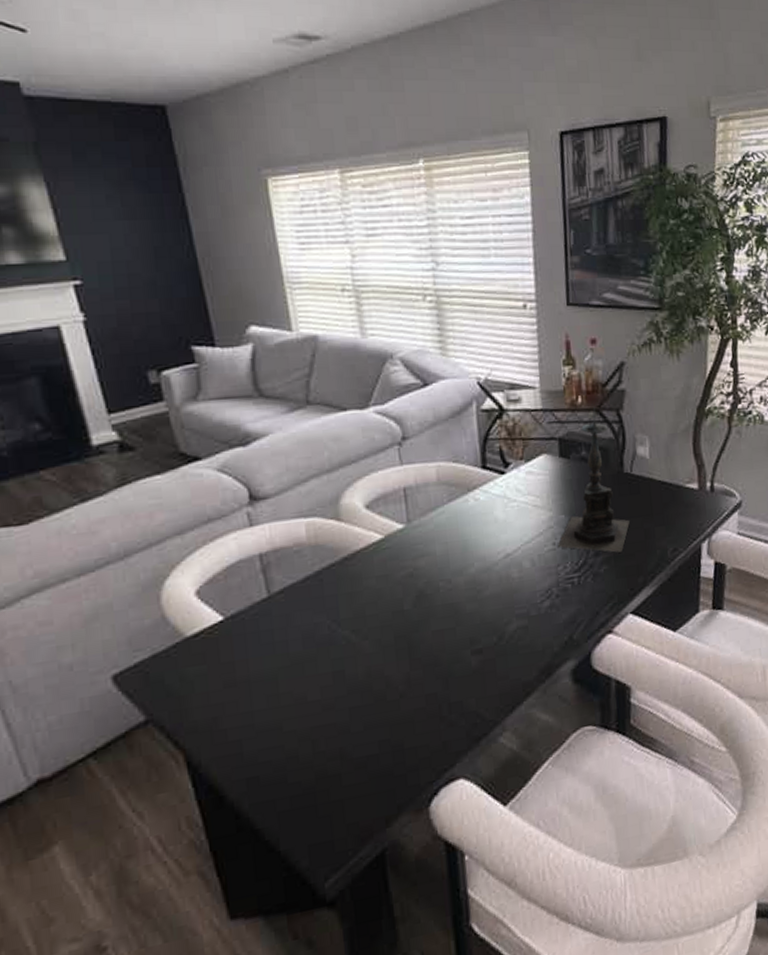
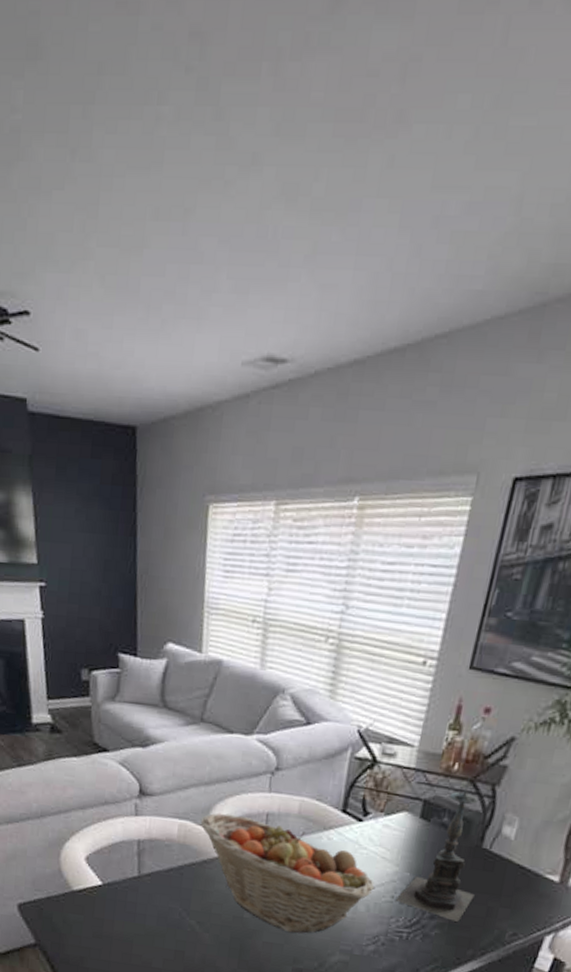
fruit basket: none [330,497,535,613] -> present [200,813,375,934]

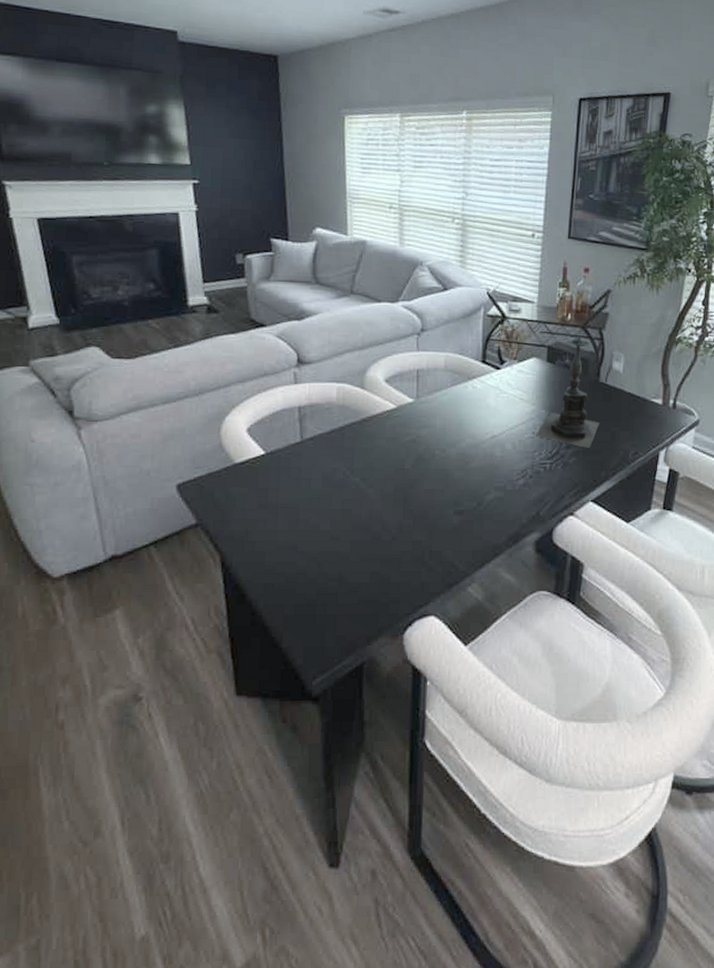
fruit basket: present [200,813,375,934] -> none [357,373,518,478]

